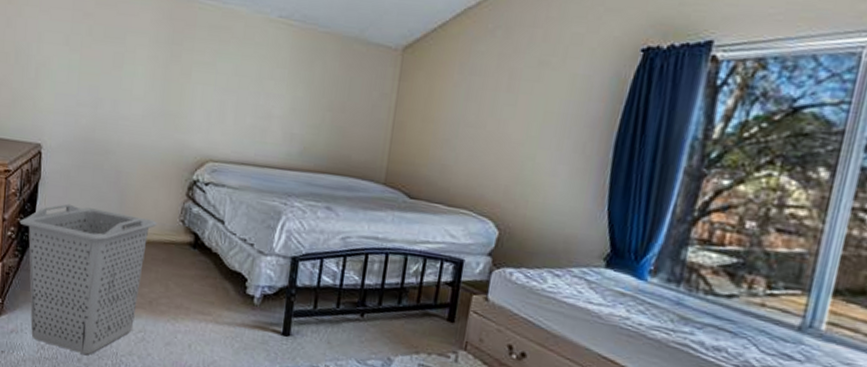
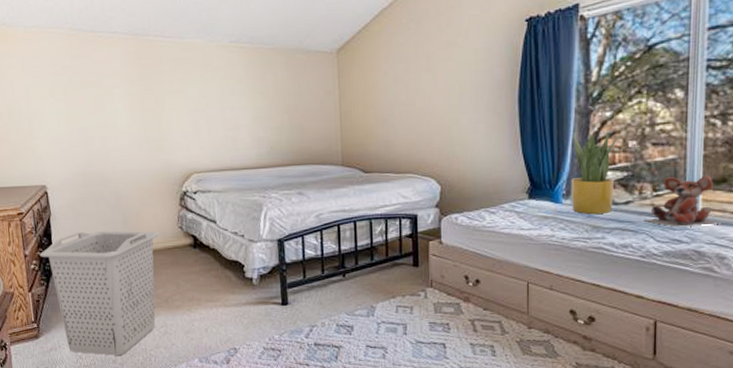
planter: none [658,199,737,306] -> present [571,130,620,215]
stuffed animal: none [749,275,853,348] -> present [644,175,724,227]

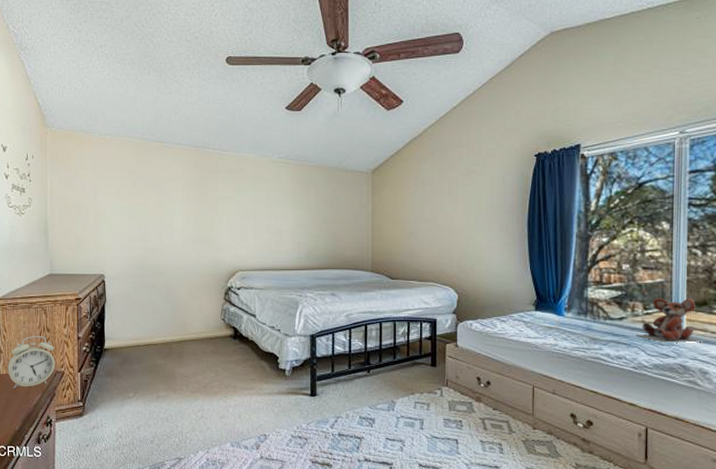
laundry basket: present [39,231,160,356] -> none [92,318,204,436]
planter: present [571,130,620,215] -> none [572,253,615,328]

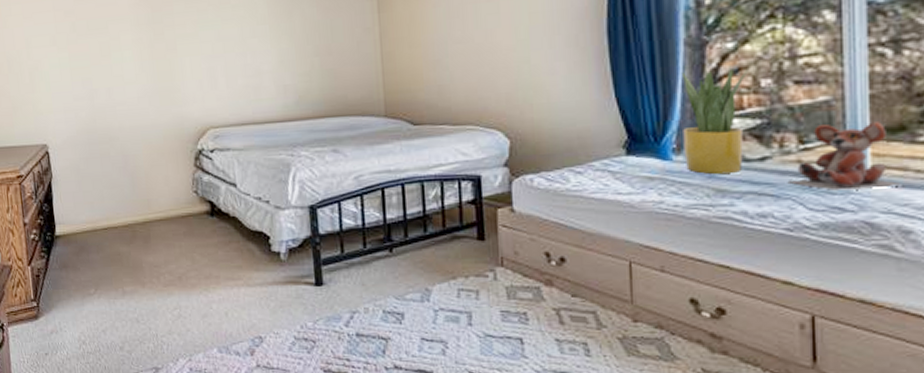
planter: none [572,253,615,328] -> present [681,65,748,175]

